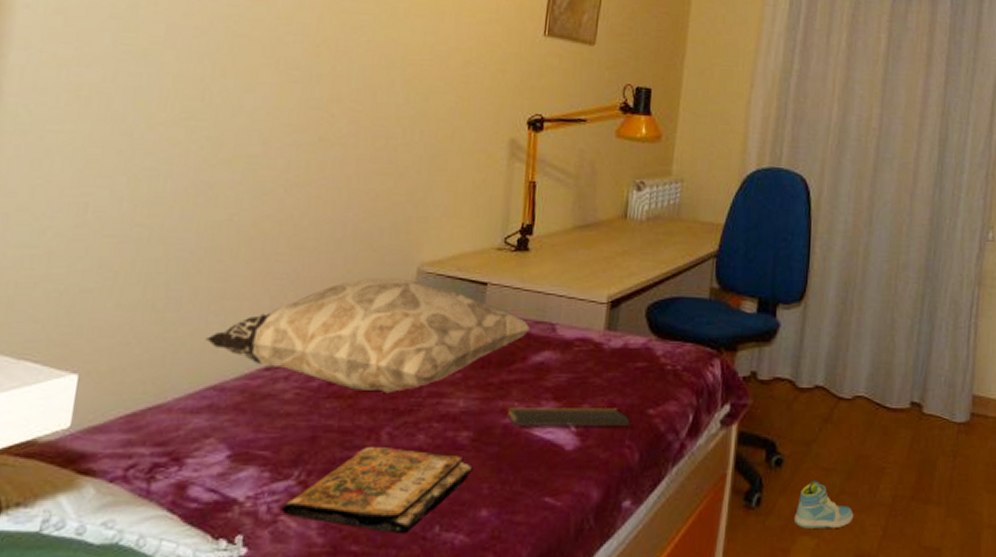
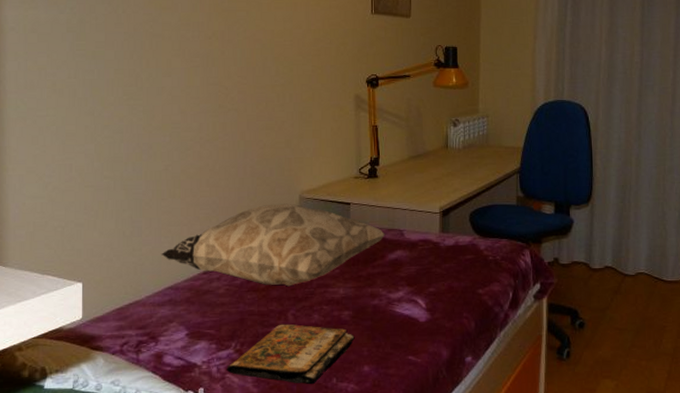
notepad: present [507,406,631,440] -> none [375,289,467,313]
sneaker: present [793,481,854,529] -> none [596,338,644,374]

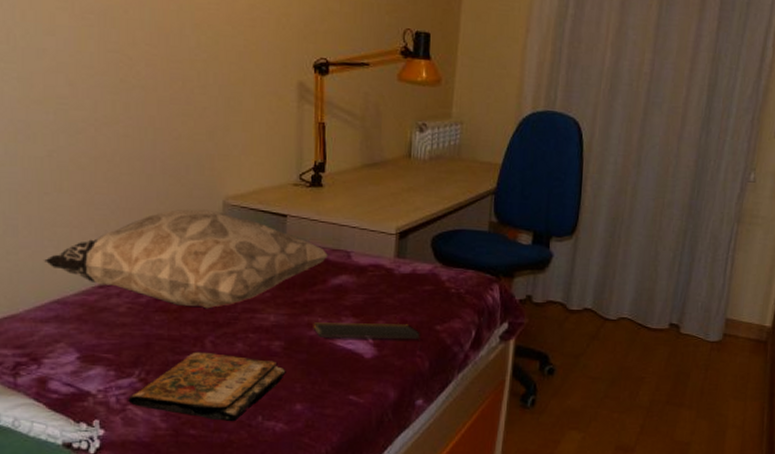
notepad: none [375,289,467,313] -> present [313,322,421,351]

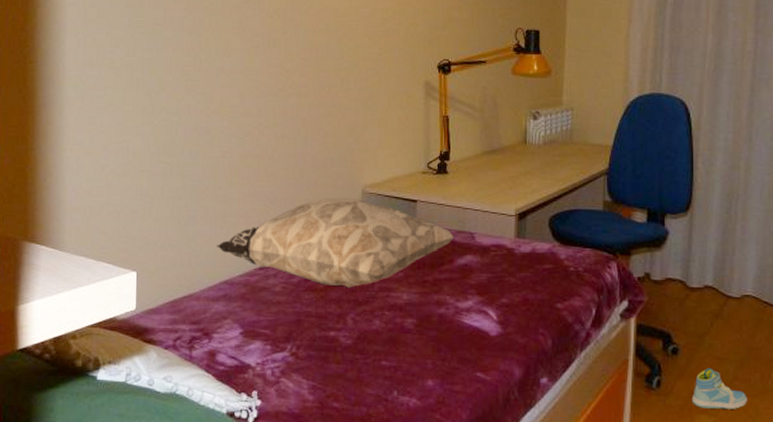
book: present [128,351,286,421] -> none [281,328,418,395]
notepad: present [313,322,421,351] -> none [442,300,543,329]
sneaker: none [563,387,616,425] -> present [691,368,748,409]

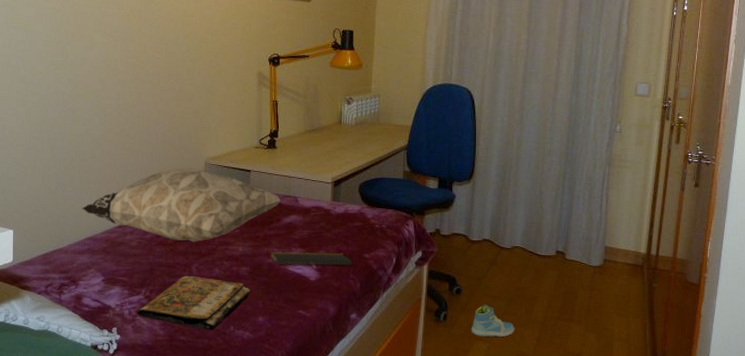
book: none [281,328,418,395] -> present [137,275,251,330]
notepad: none [442,300,543,329] -> present [271,252,353,274]

